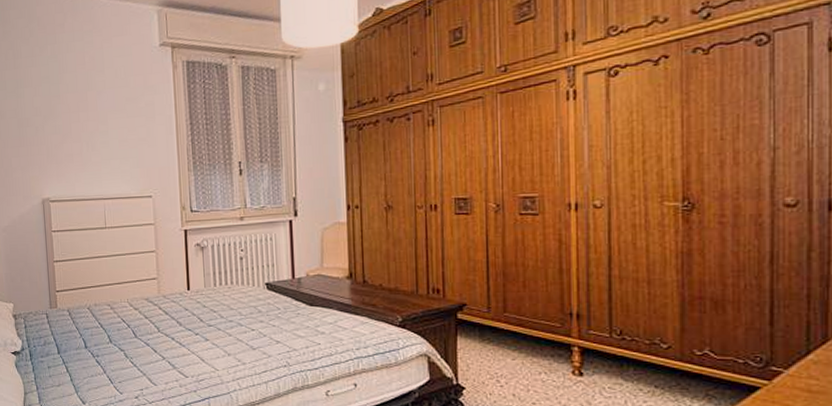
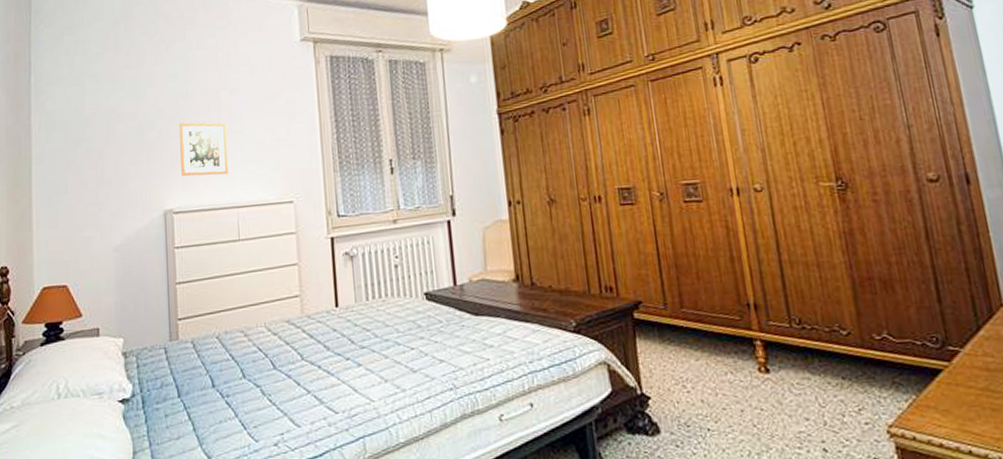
picture frame: none [53,121,96,170] -> present [179,122,228,176]

